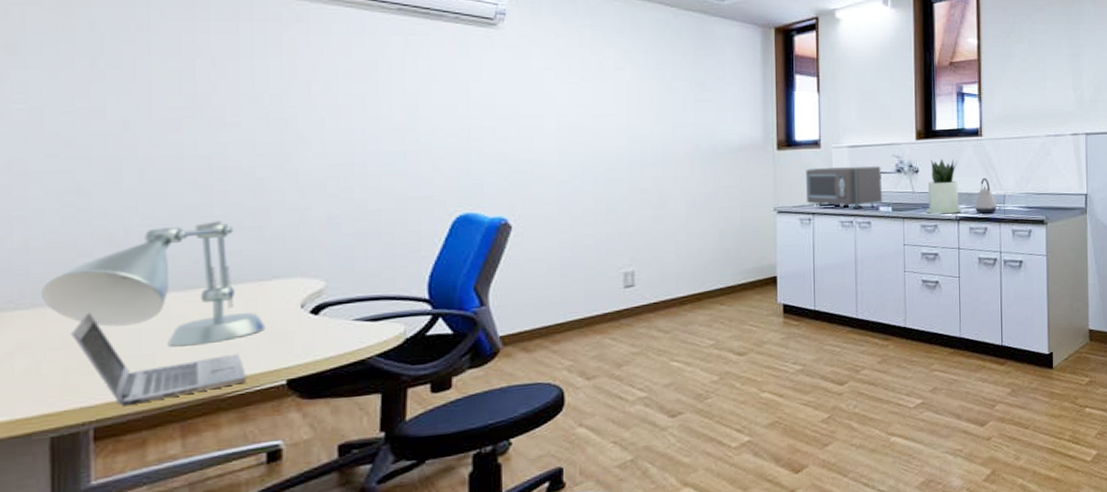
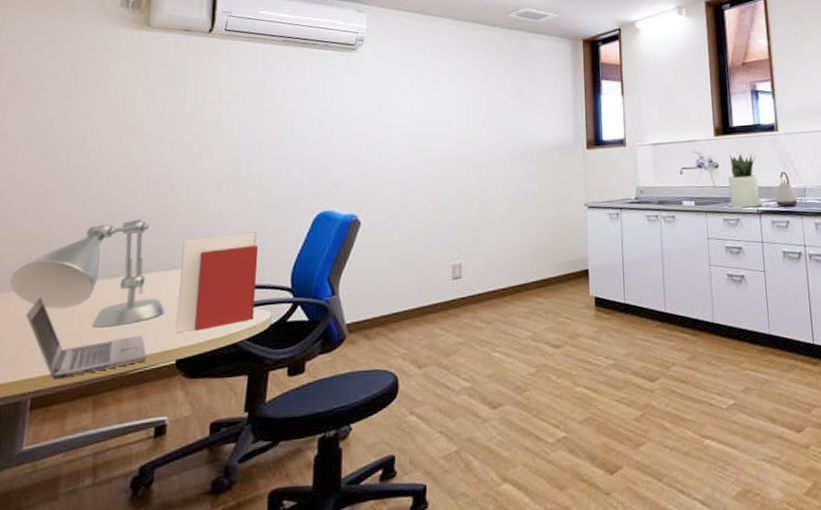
books: none [282,236,384,351] -> present [175,232,259,333]
microwave: present [805,166,882,208] -> none [613,162,685,203]

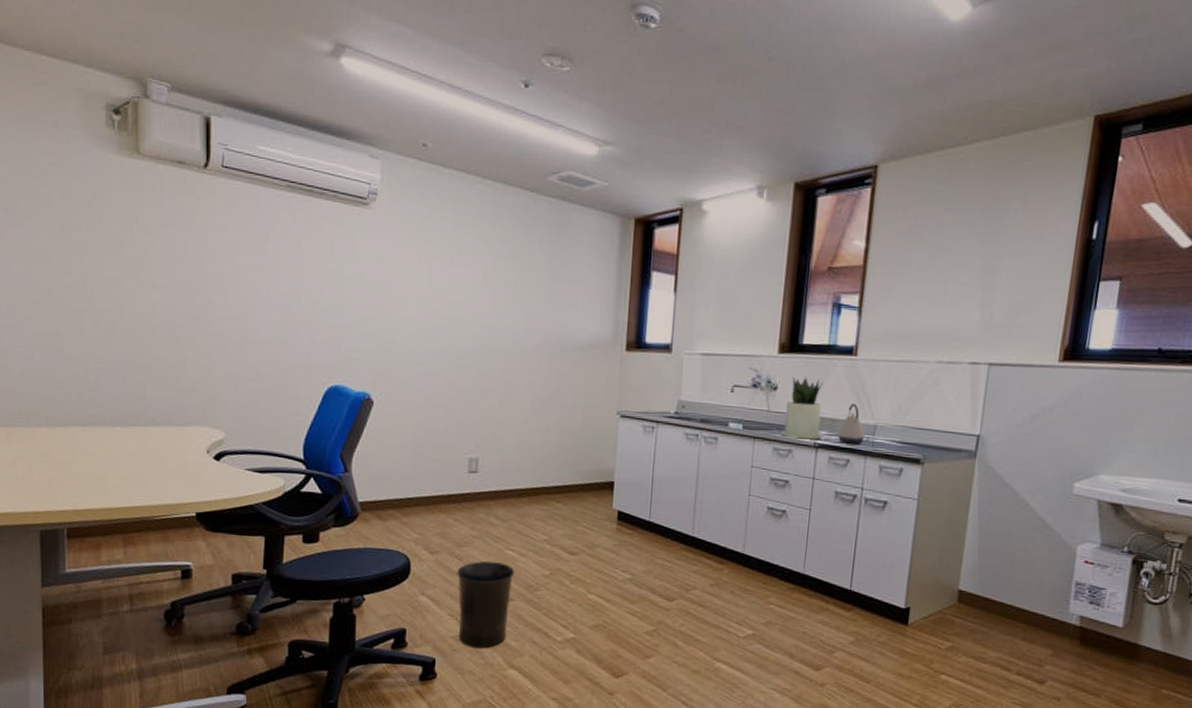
desk lamp: present [10,219,165,328] -> none [33,370,182,474]
laptop: present [25,296,147,380] -> none [51,435,168,515]
books: present [175,232,259,333] -> none [193,396,270,489]
waste bin: none [445,366,502,465] -> present [457,560,515,649]

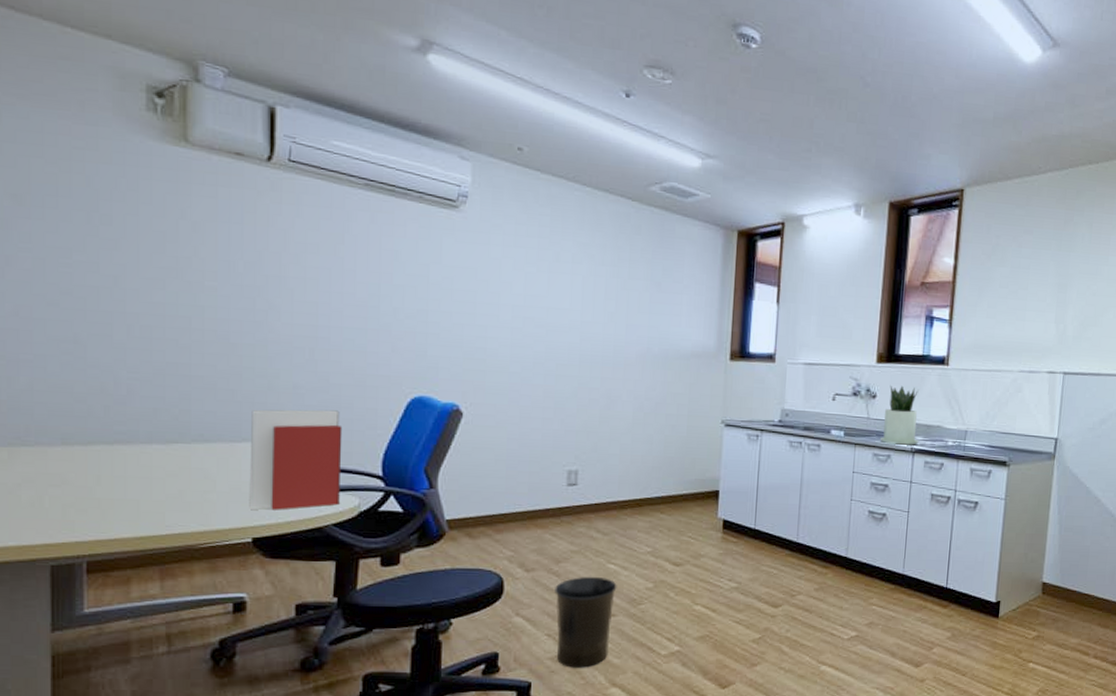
books: none [193,396,270,489] -> present [249,409,343,511]
kettle: present [837,403,865,444] -> none [932,410,957,449]

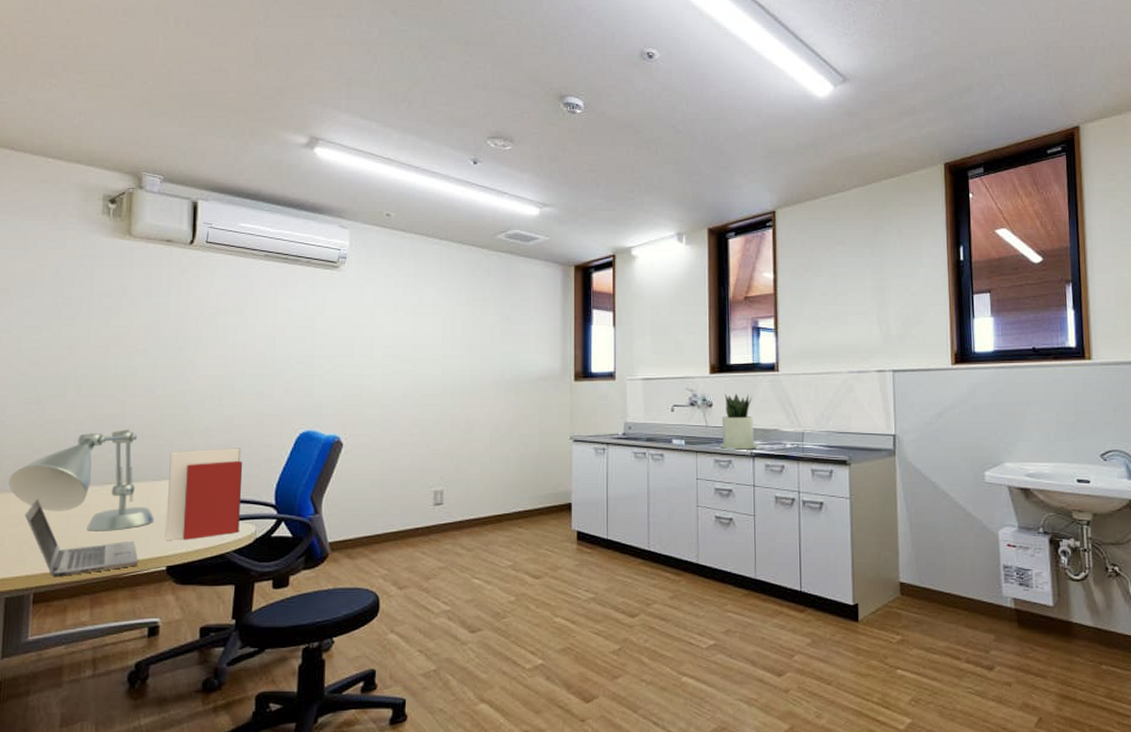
desk lamp: none [44,380,235,497] -> present [9,429,155,531]
laptop: none [68,455,218,546] -> present [24,499,139,578]
waste bin: present [555,576,617,668] -> none [425,591,482,684]

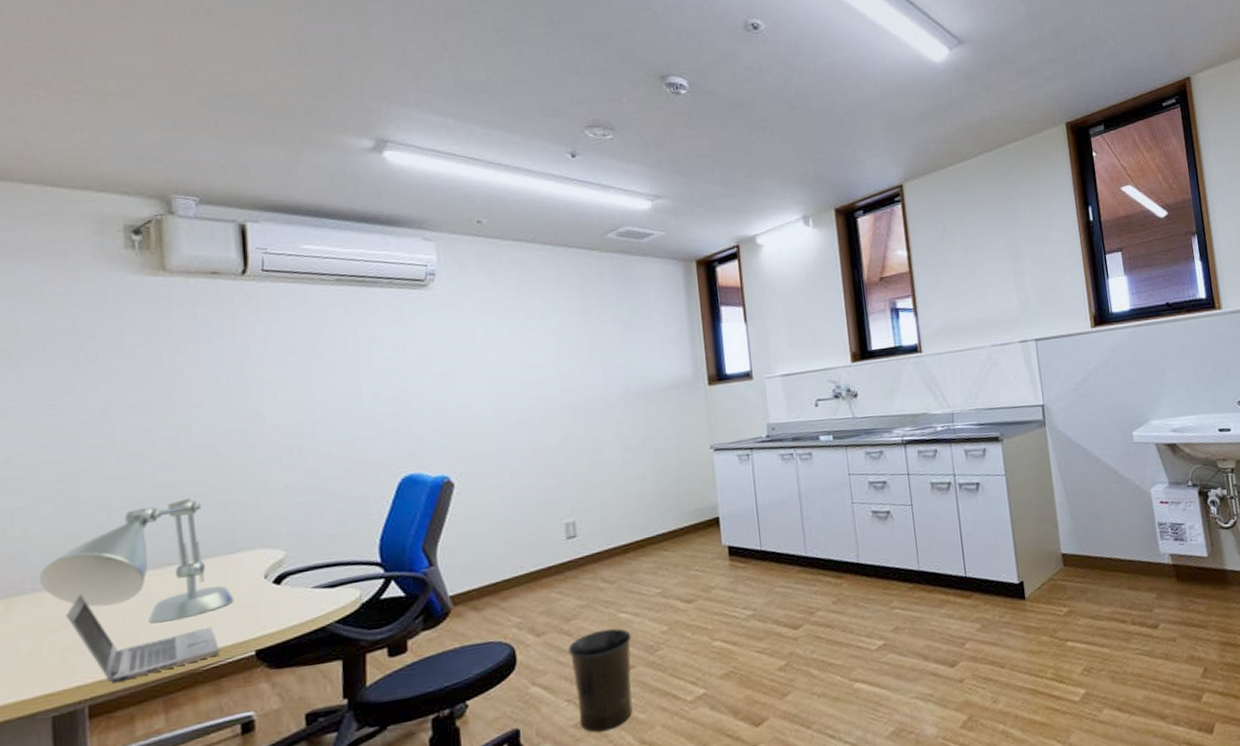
books: present [165,448,243,541] -> none [245,503,341,622]
waste bin: none [425,591,482,684] -> present [568,628,633,732]
planter: present [719,393,758,450] -> none [868,380,909,440]

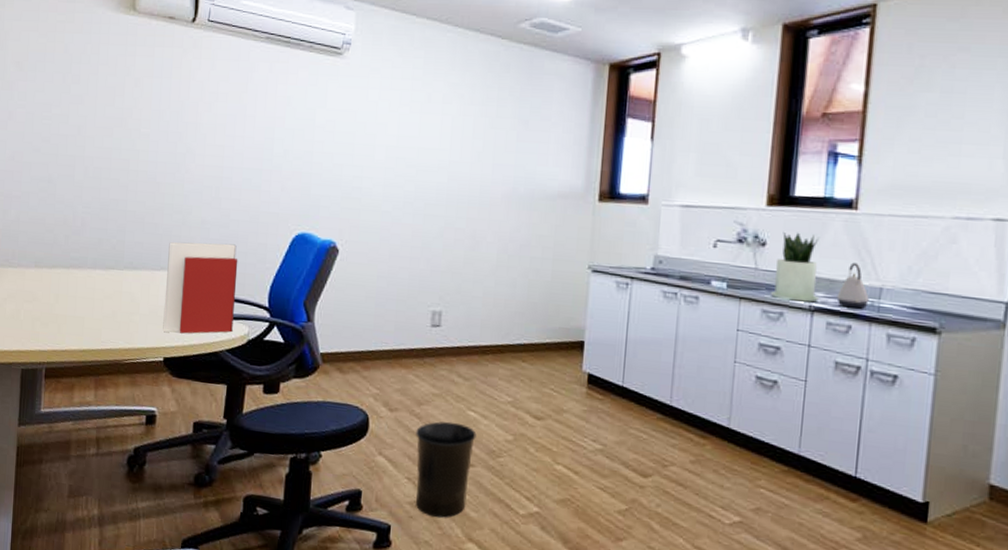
desk lamp: present [40,498,234,624] -> none [24,215,153,317]
laptop: present [65,594,220,684] -> none [37,277,138,356]
books: none [245,503,341,622] -> present [163,242,238,334]
planter: none [868,380,909,440] -> present [770,231,820,303]
kettle: none [921,396,946,435] -> present [836,262,869,309]

